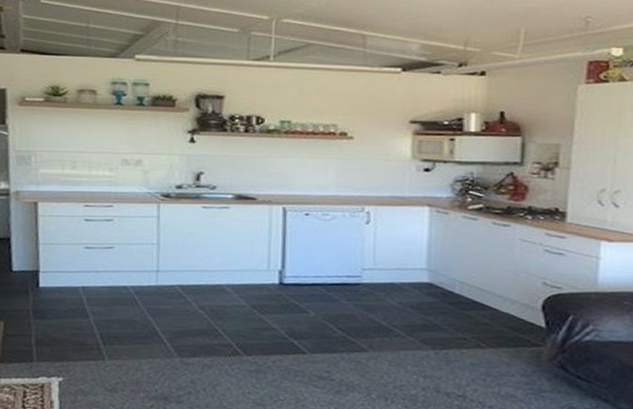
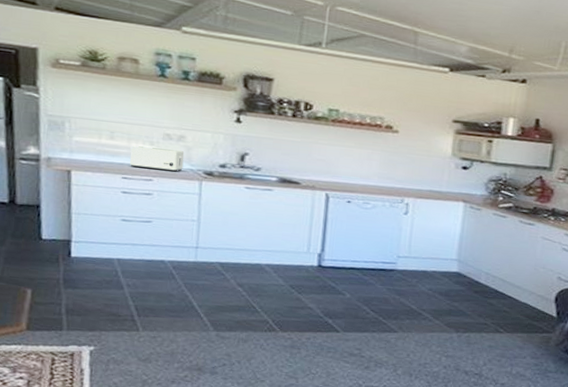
toaster: none [91,173,142,196] -> present [130,145,185,172]

